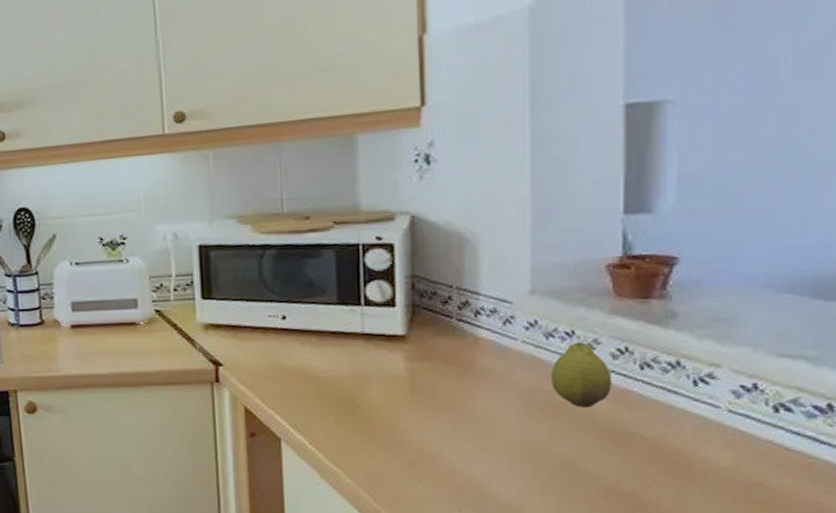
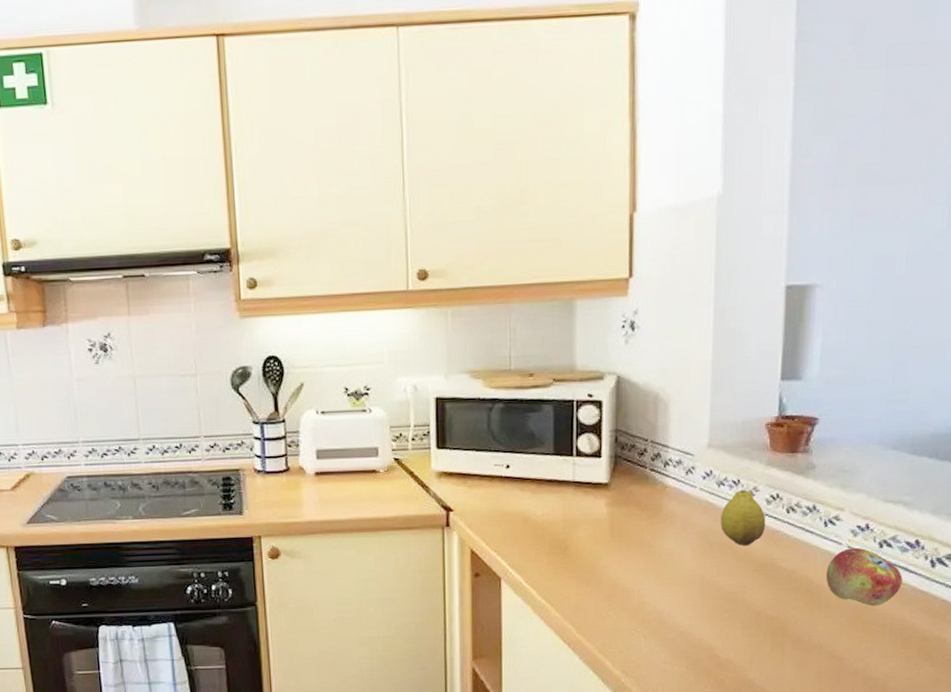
fruit: none [698,411,810,484] -> present [825,547,903,607]

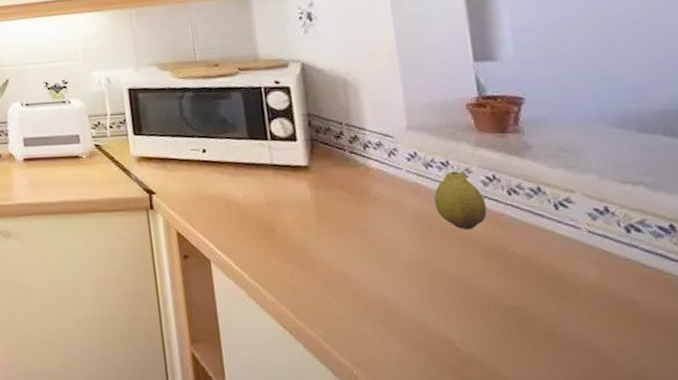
fruit: present [825,547,903,607] -> none [567,232,665,299]

